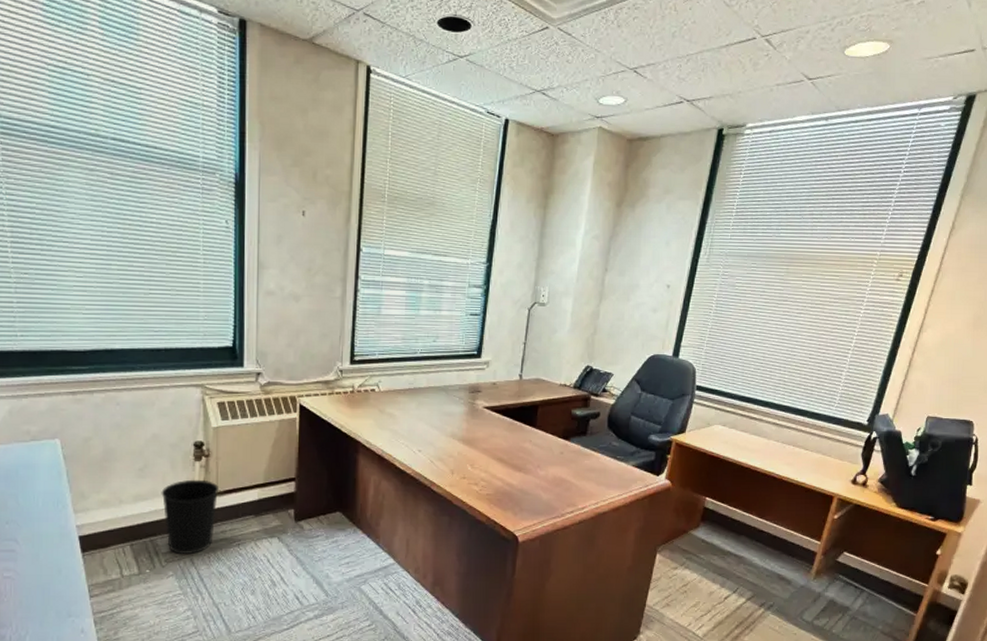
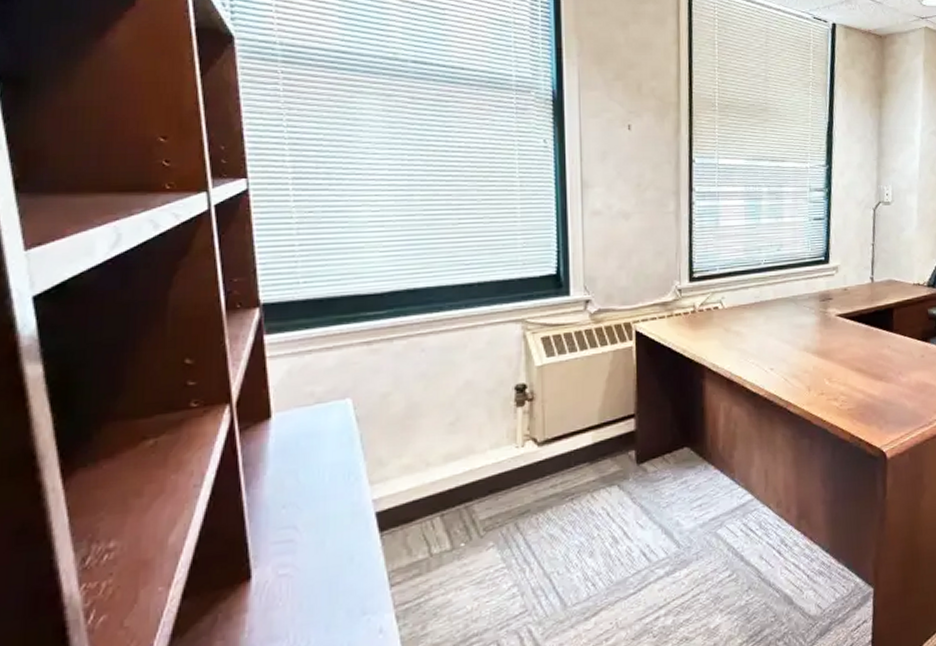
wastebasket: present [161,479,219,554] -> none [477,427,547,519]

